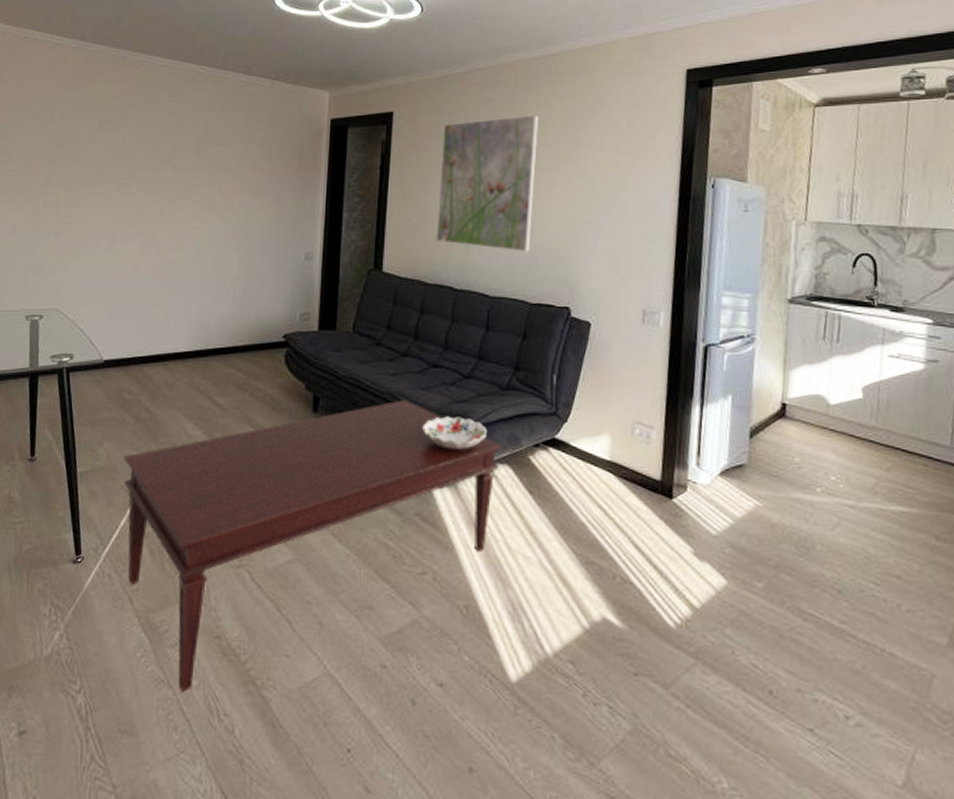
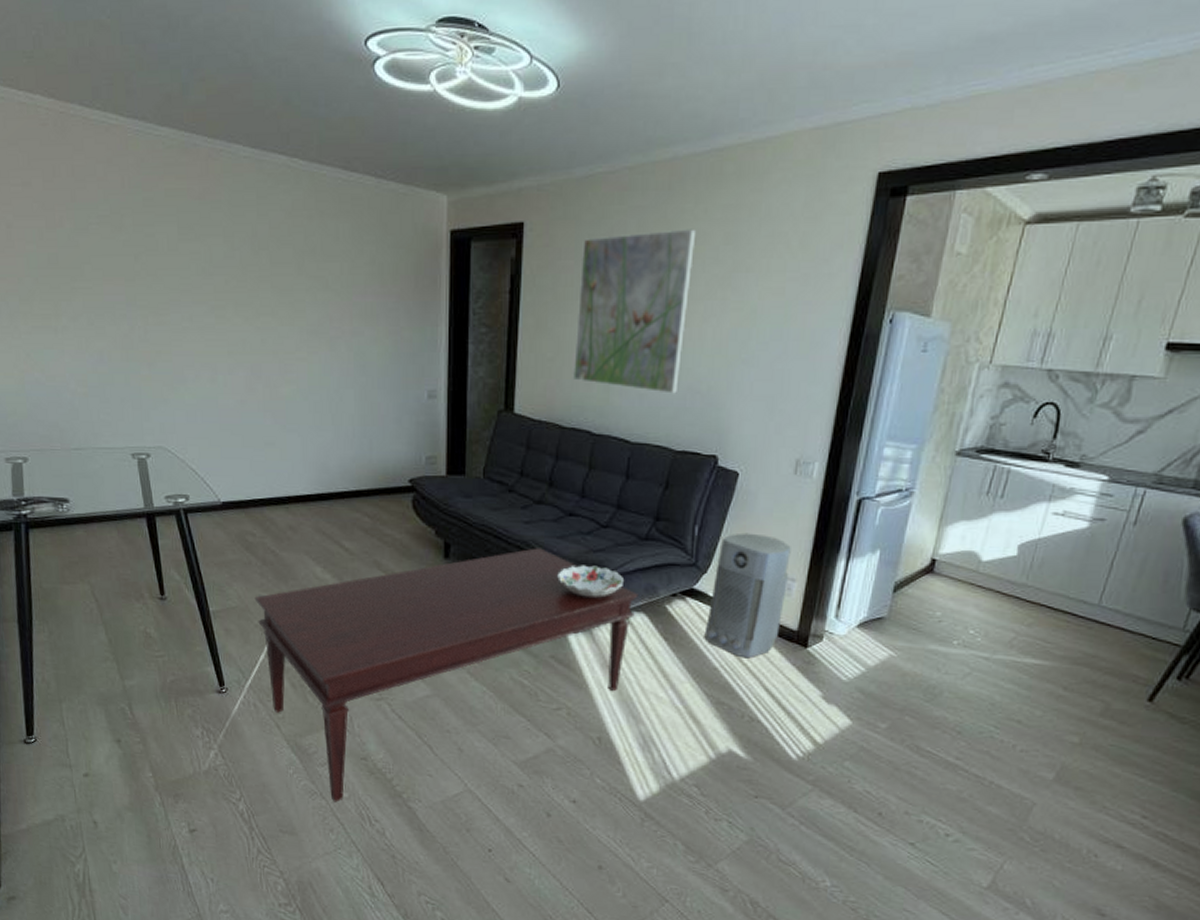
air purifier: none [569,380,647,512] -> present [704,532,791,659]

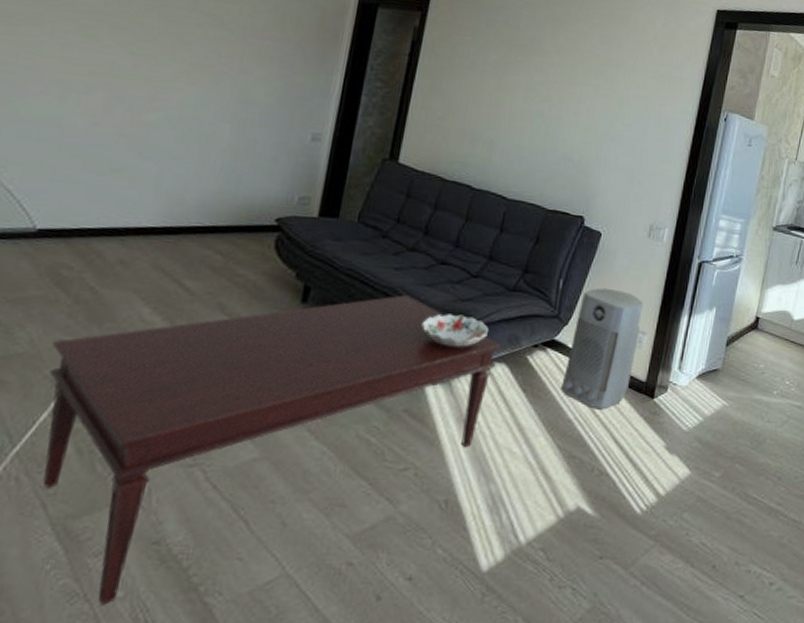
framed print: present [572,229,697,394] -> none [459,21,579,160]

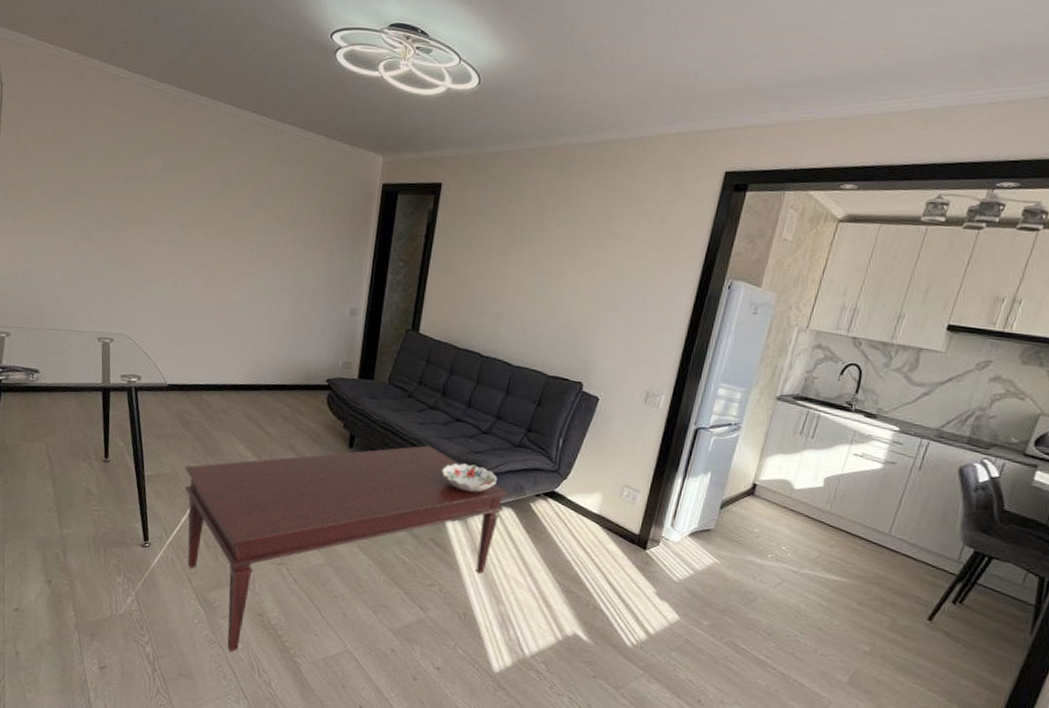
air purifier: present [561,287,643,410] -> none [560,448,638,555]

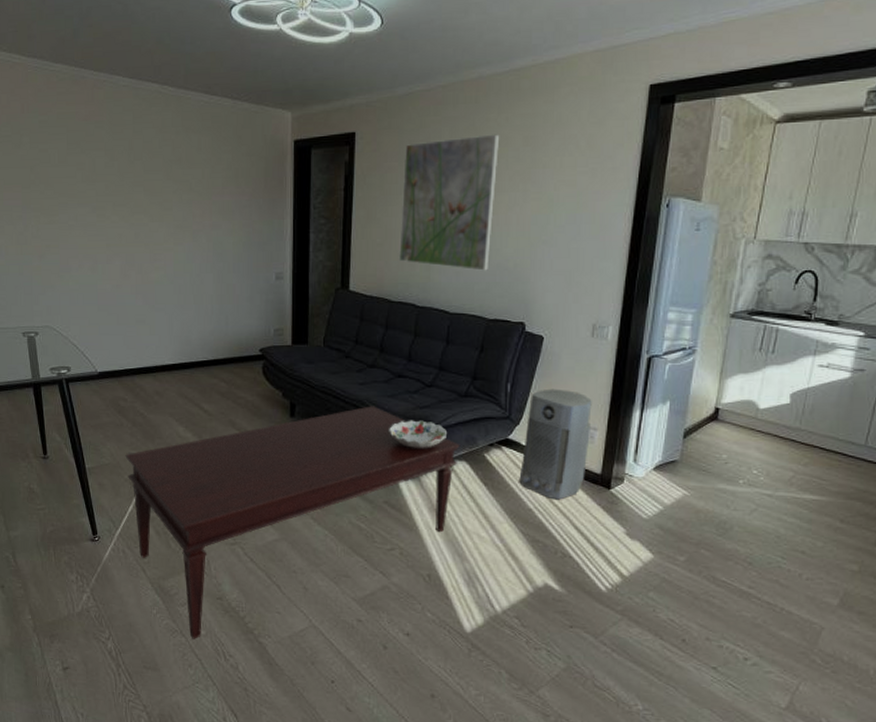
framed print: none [469,200,579,329] -> present [398,134,500,271]
air purifier: none [560,448,638,555] -> present [519,388,592,500]

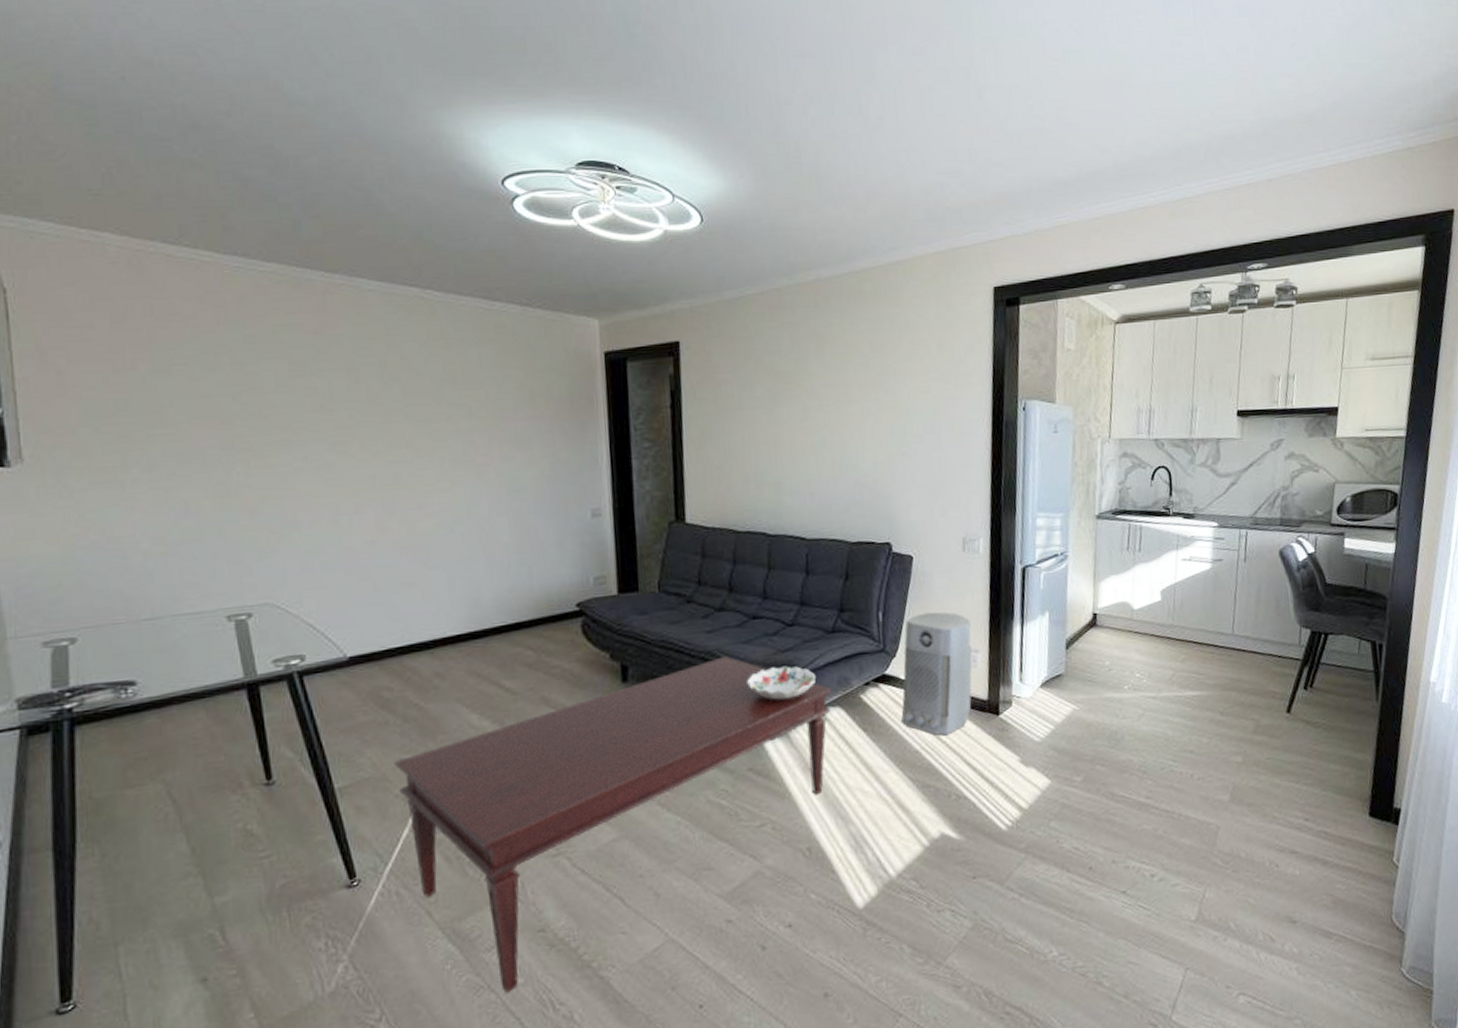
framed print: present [398,134,500,271] -> none [739,340,846,490]

